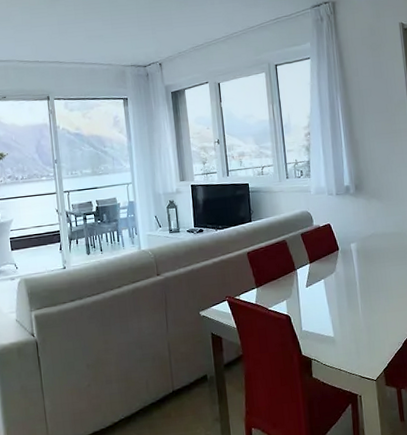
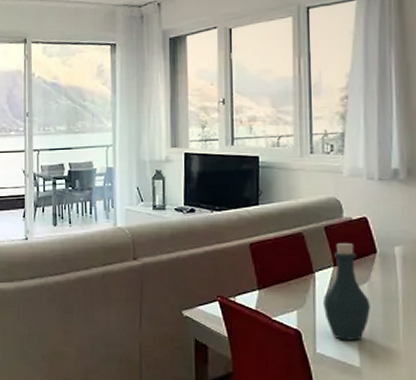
bottle: none [304,244,338,318] -> present [322,242,370,340]

